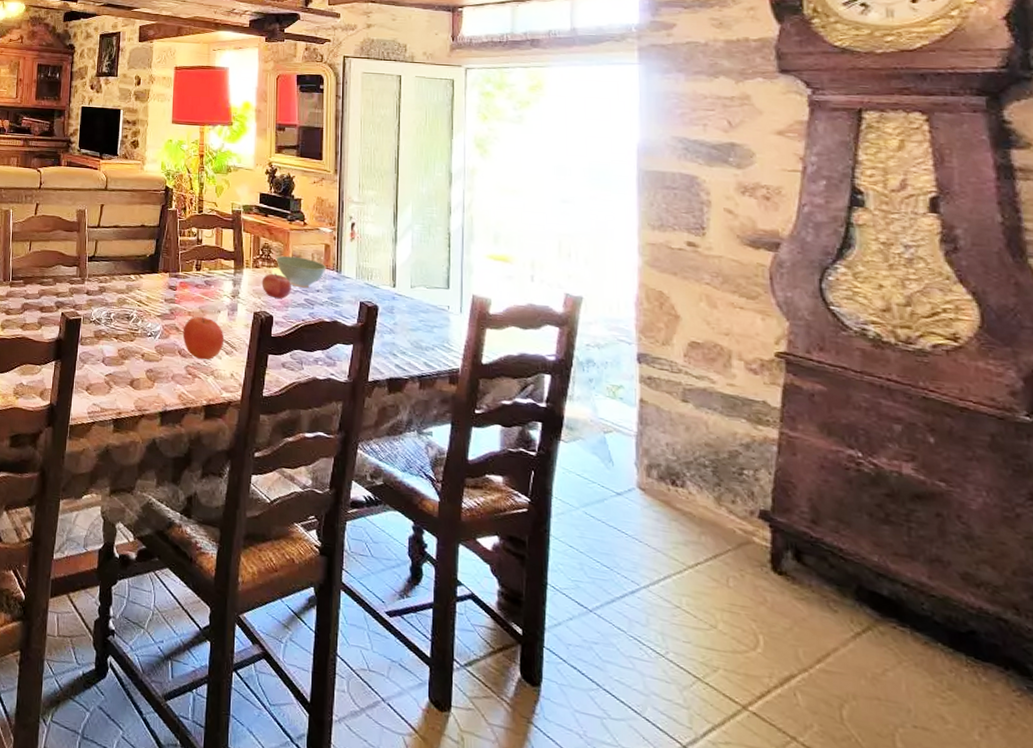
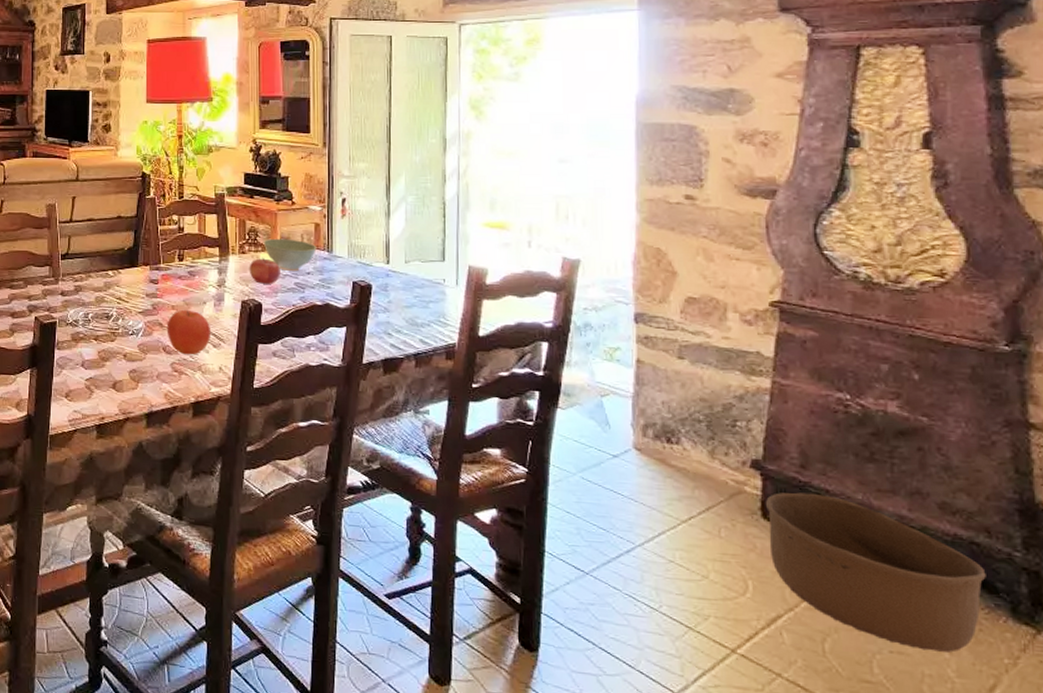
basket: none [774,546,1017,735] -> present [765,492,986,653]

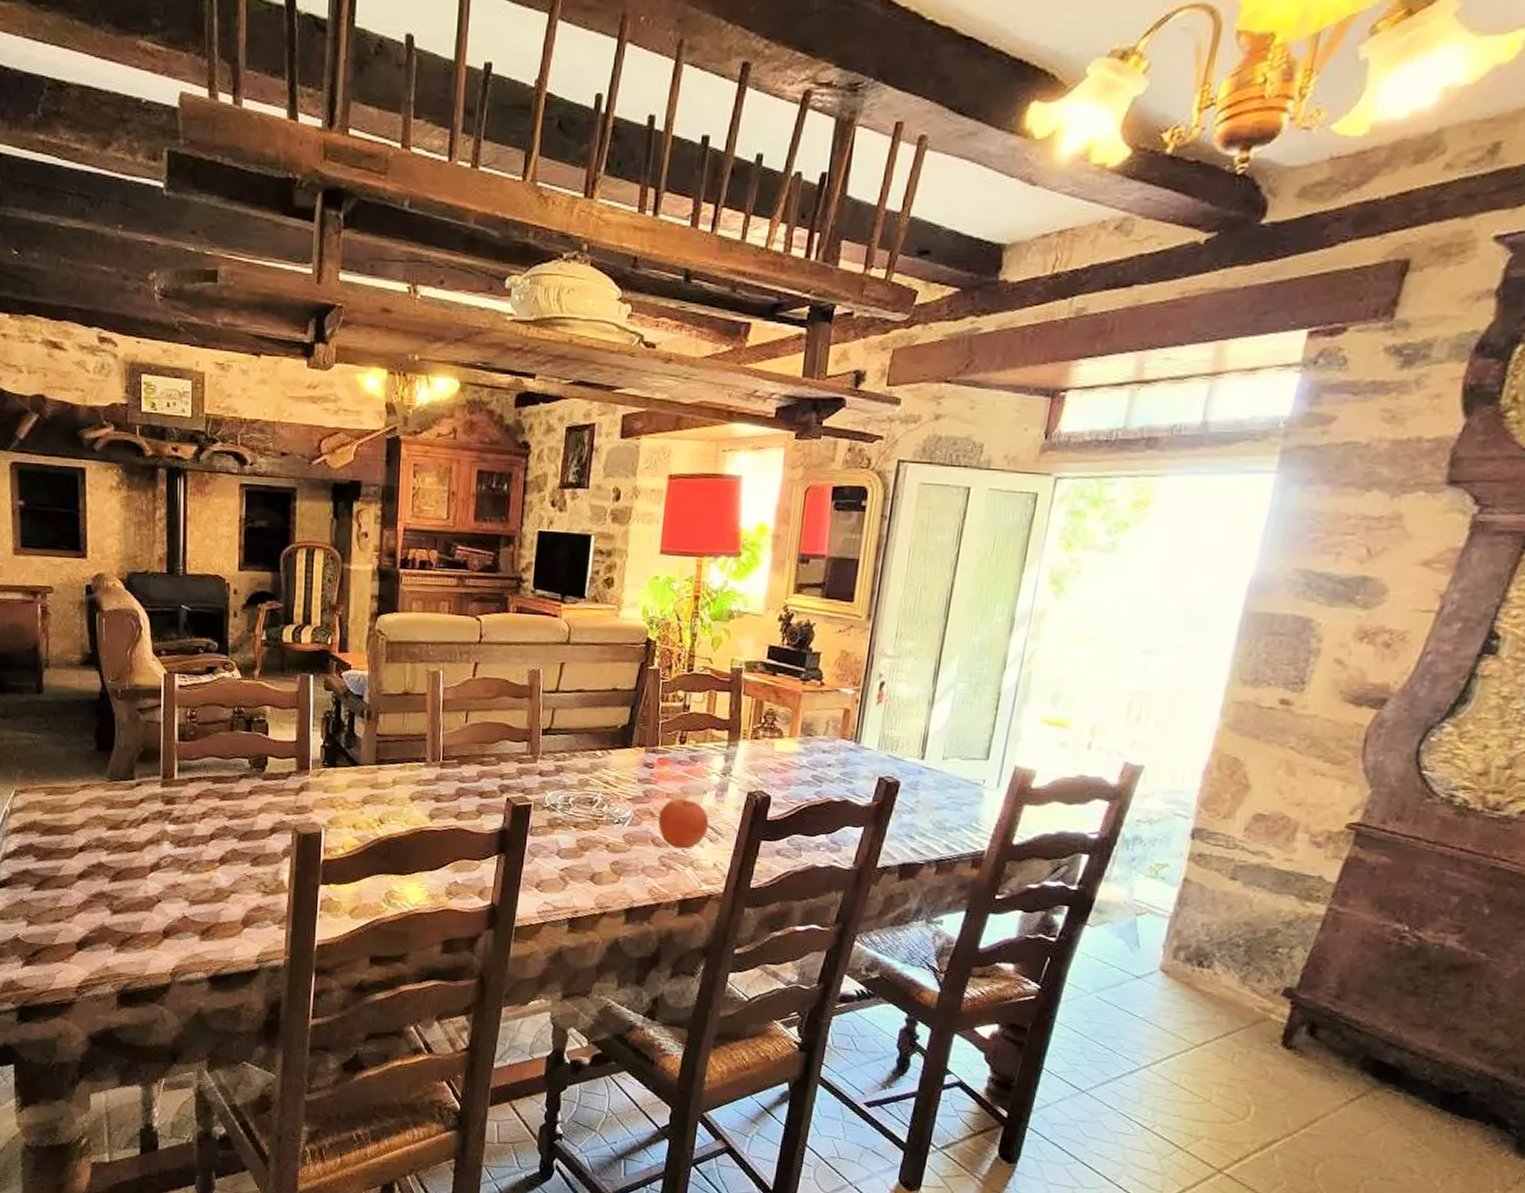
fruit: present [249,257,280,284] -> none [760,744,797,775]
bowl: present [263,238,317,272] -> none [780,723,843,763]
basket: present [765,492,986,653] -> none [1281,1022,1502,1181]

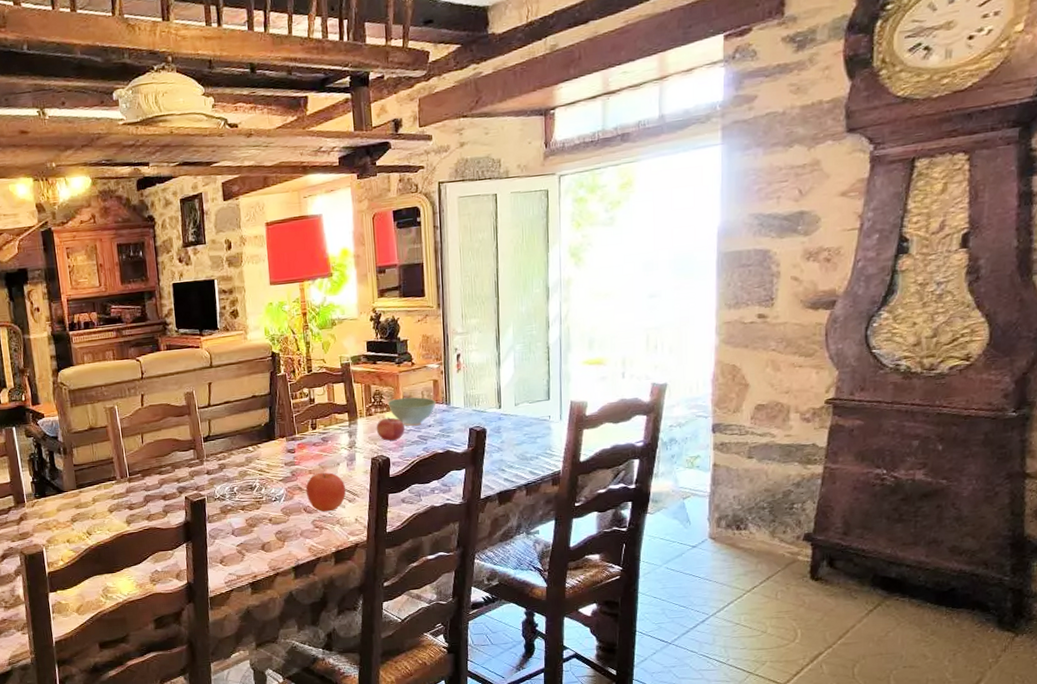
fruit: none [760,744,797,775] -> present [376,417,405,441]
bowl: none [780,723,843,763] -> present [387,397,436,427]

